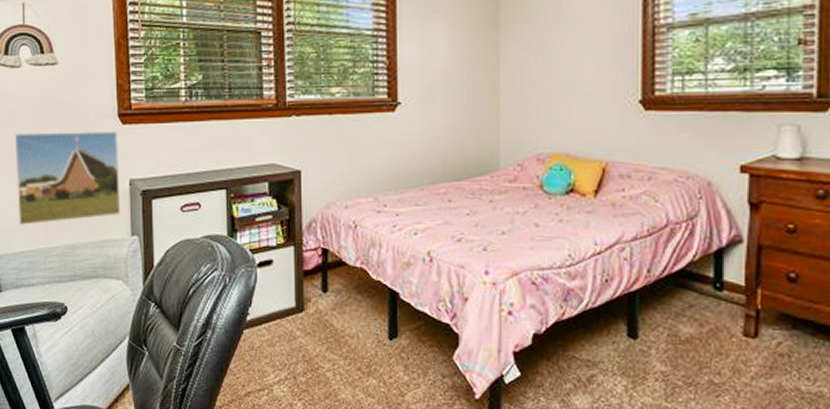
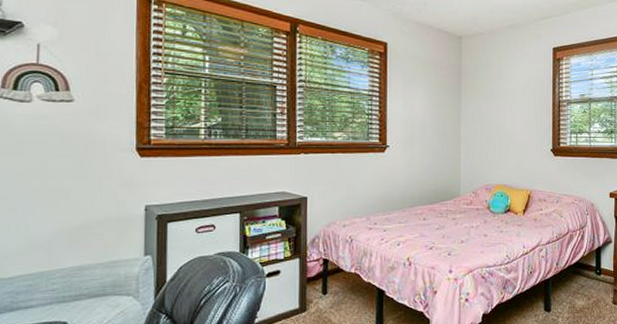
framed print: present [14,130,121,225] -> none [18,162,136,250]

